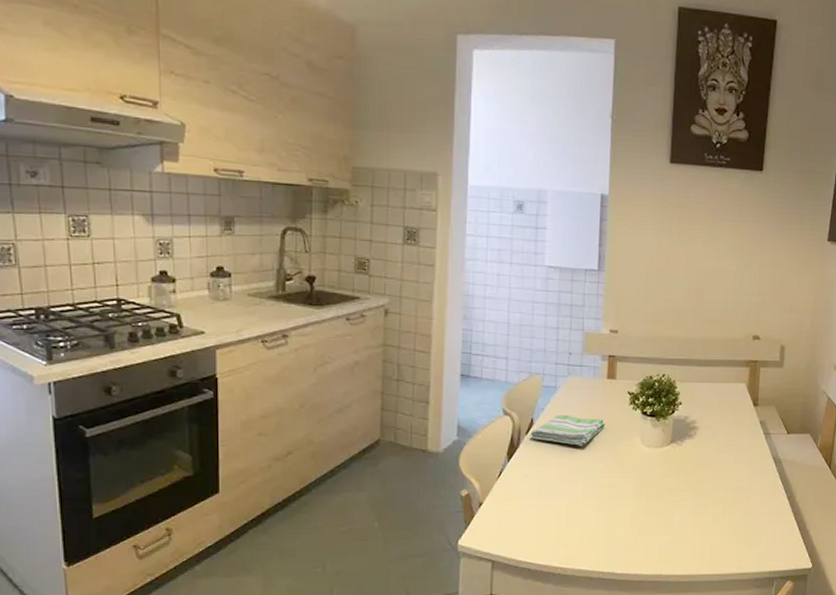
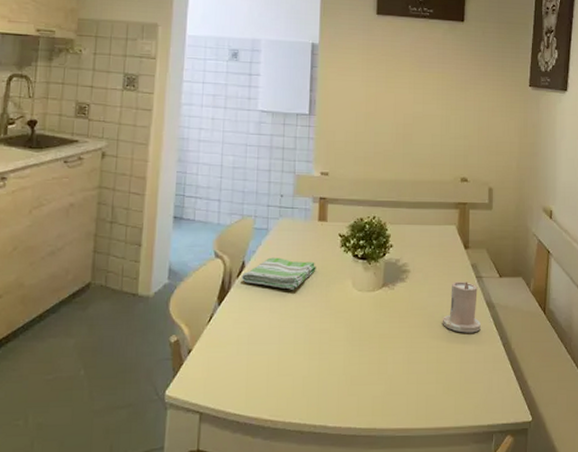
candle: none [728,438,767,487] -> present [442,282,481,333]

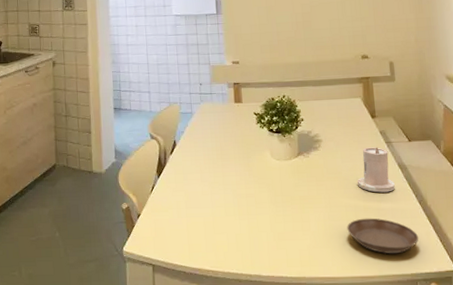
dish towel: present [241,257,316,290] -> none [174,135,237,162]
saucer: none [426,361,500,403] -> present [347,218,419,254]

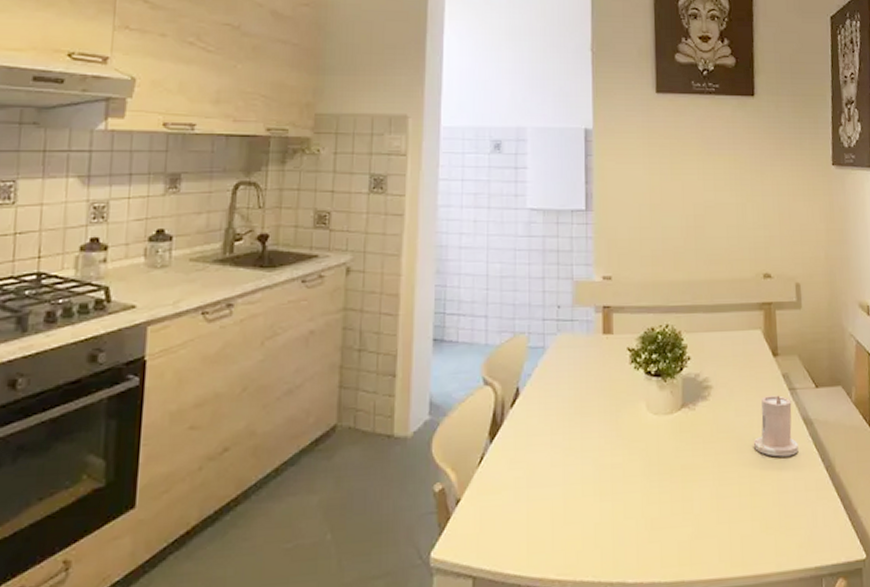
saucer: present [347,218,419,254] -> none [739,492,826,542]

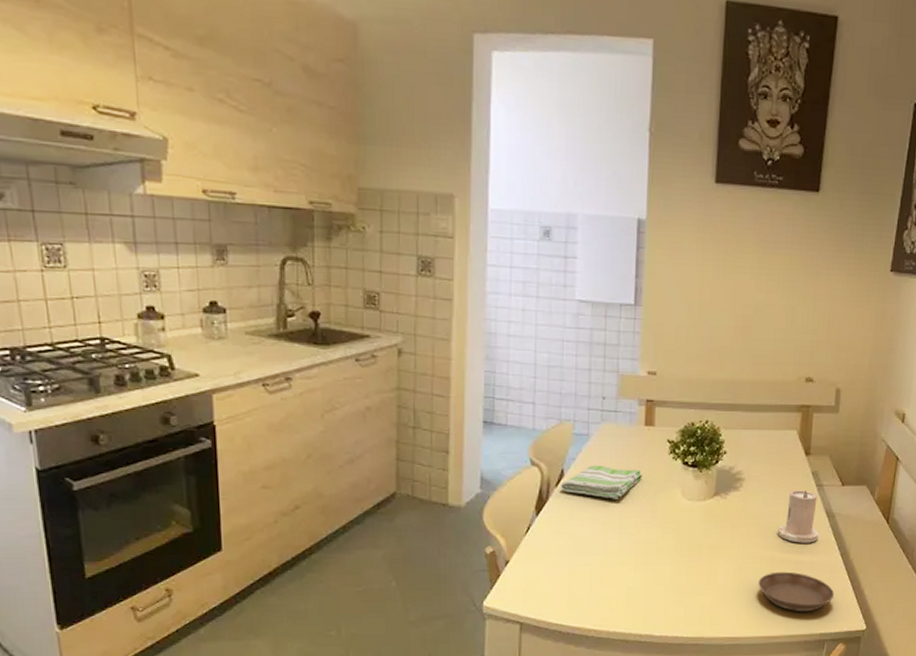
dish towel: none [515,380,603,418] -> present [560,465,642,499]
saucer: none [739,492,826,542] -> present [758,571,835,612]

